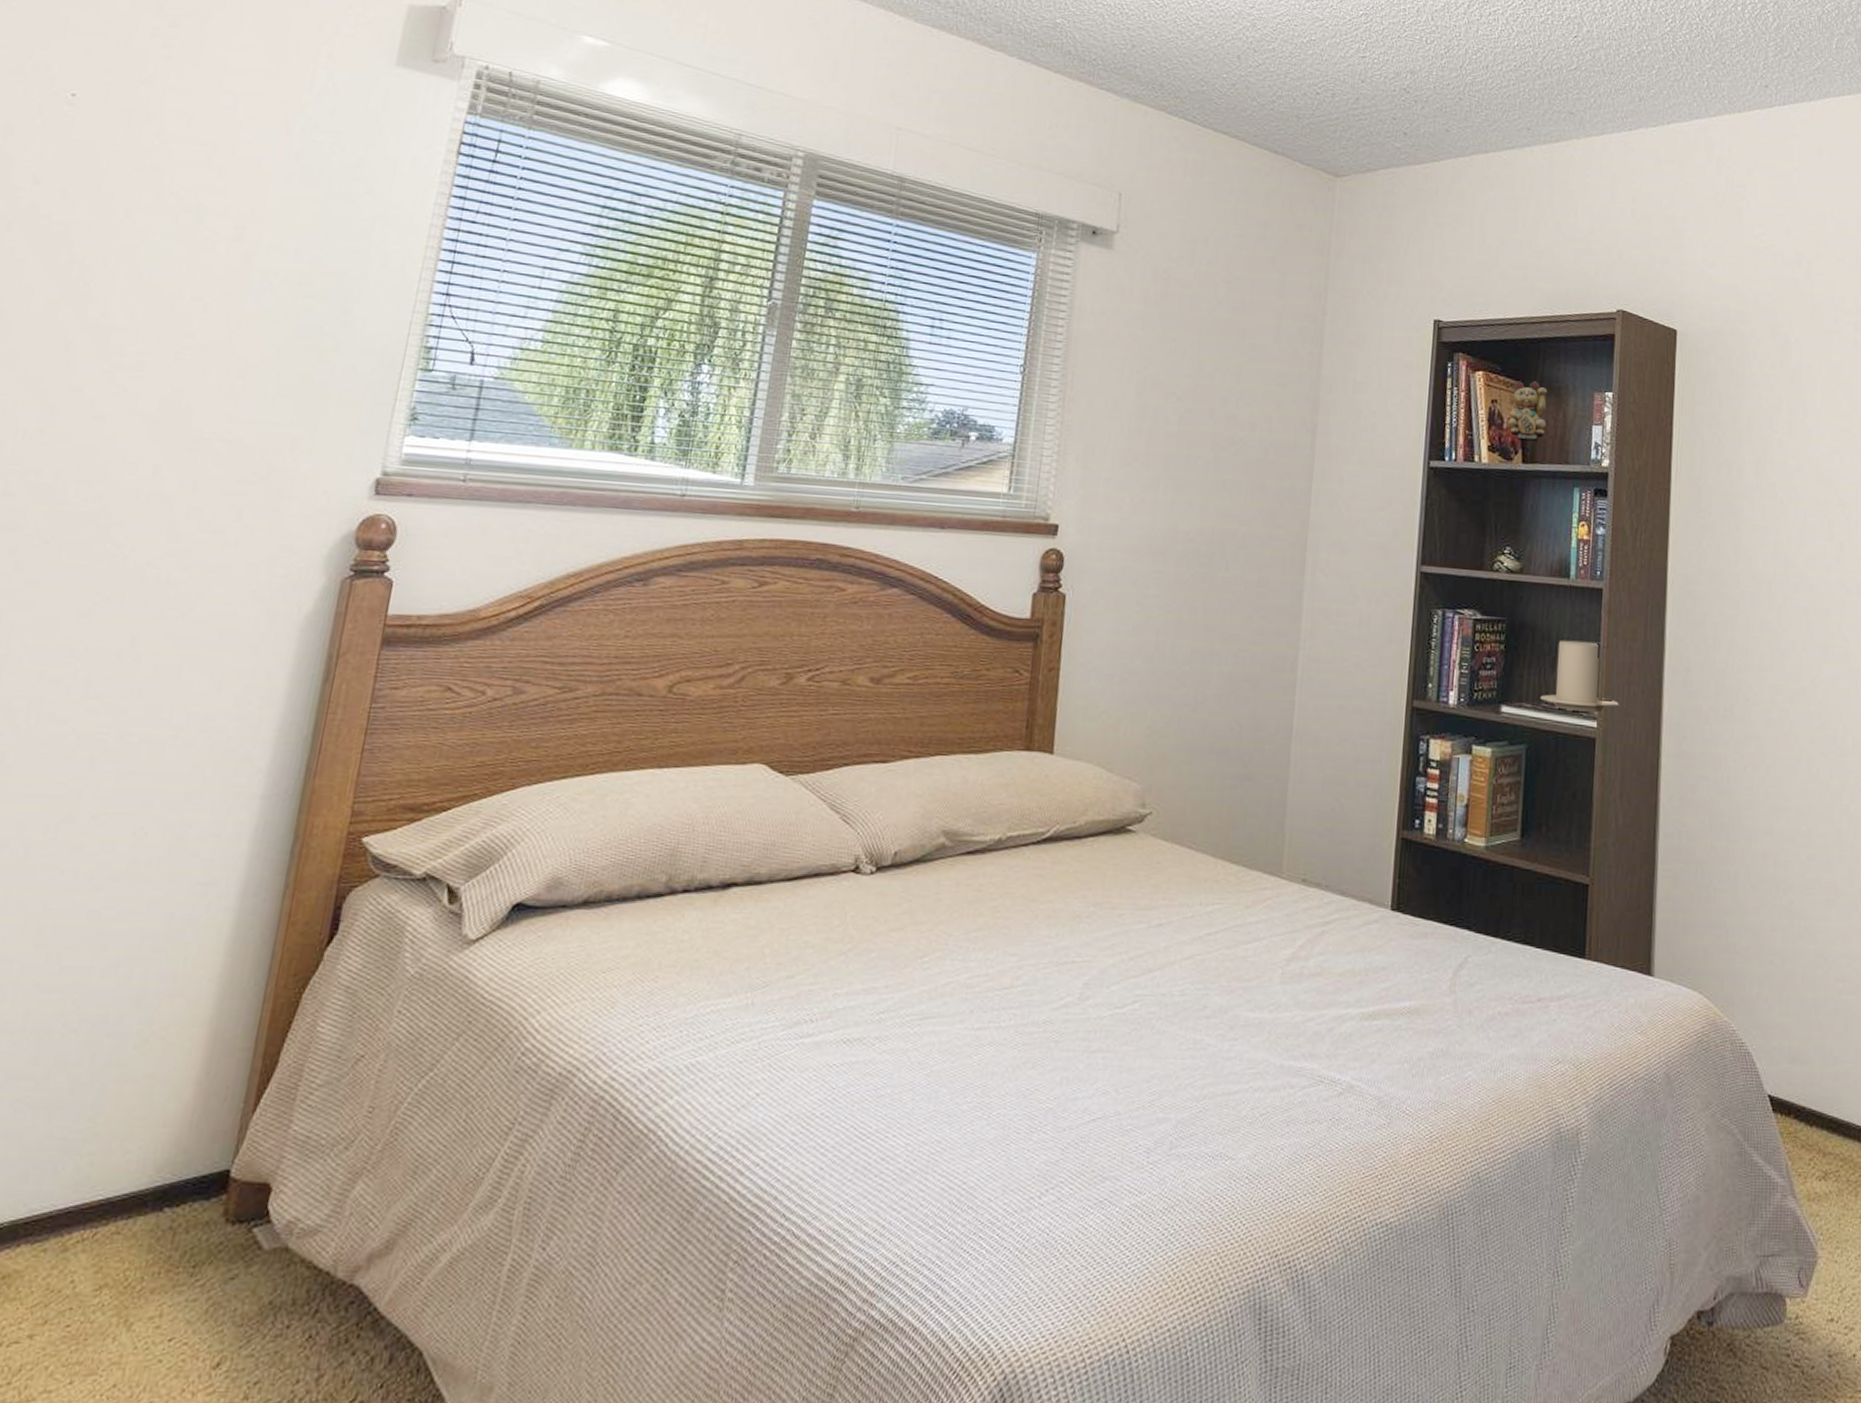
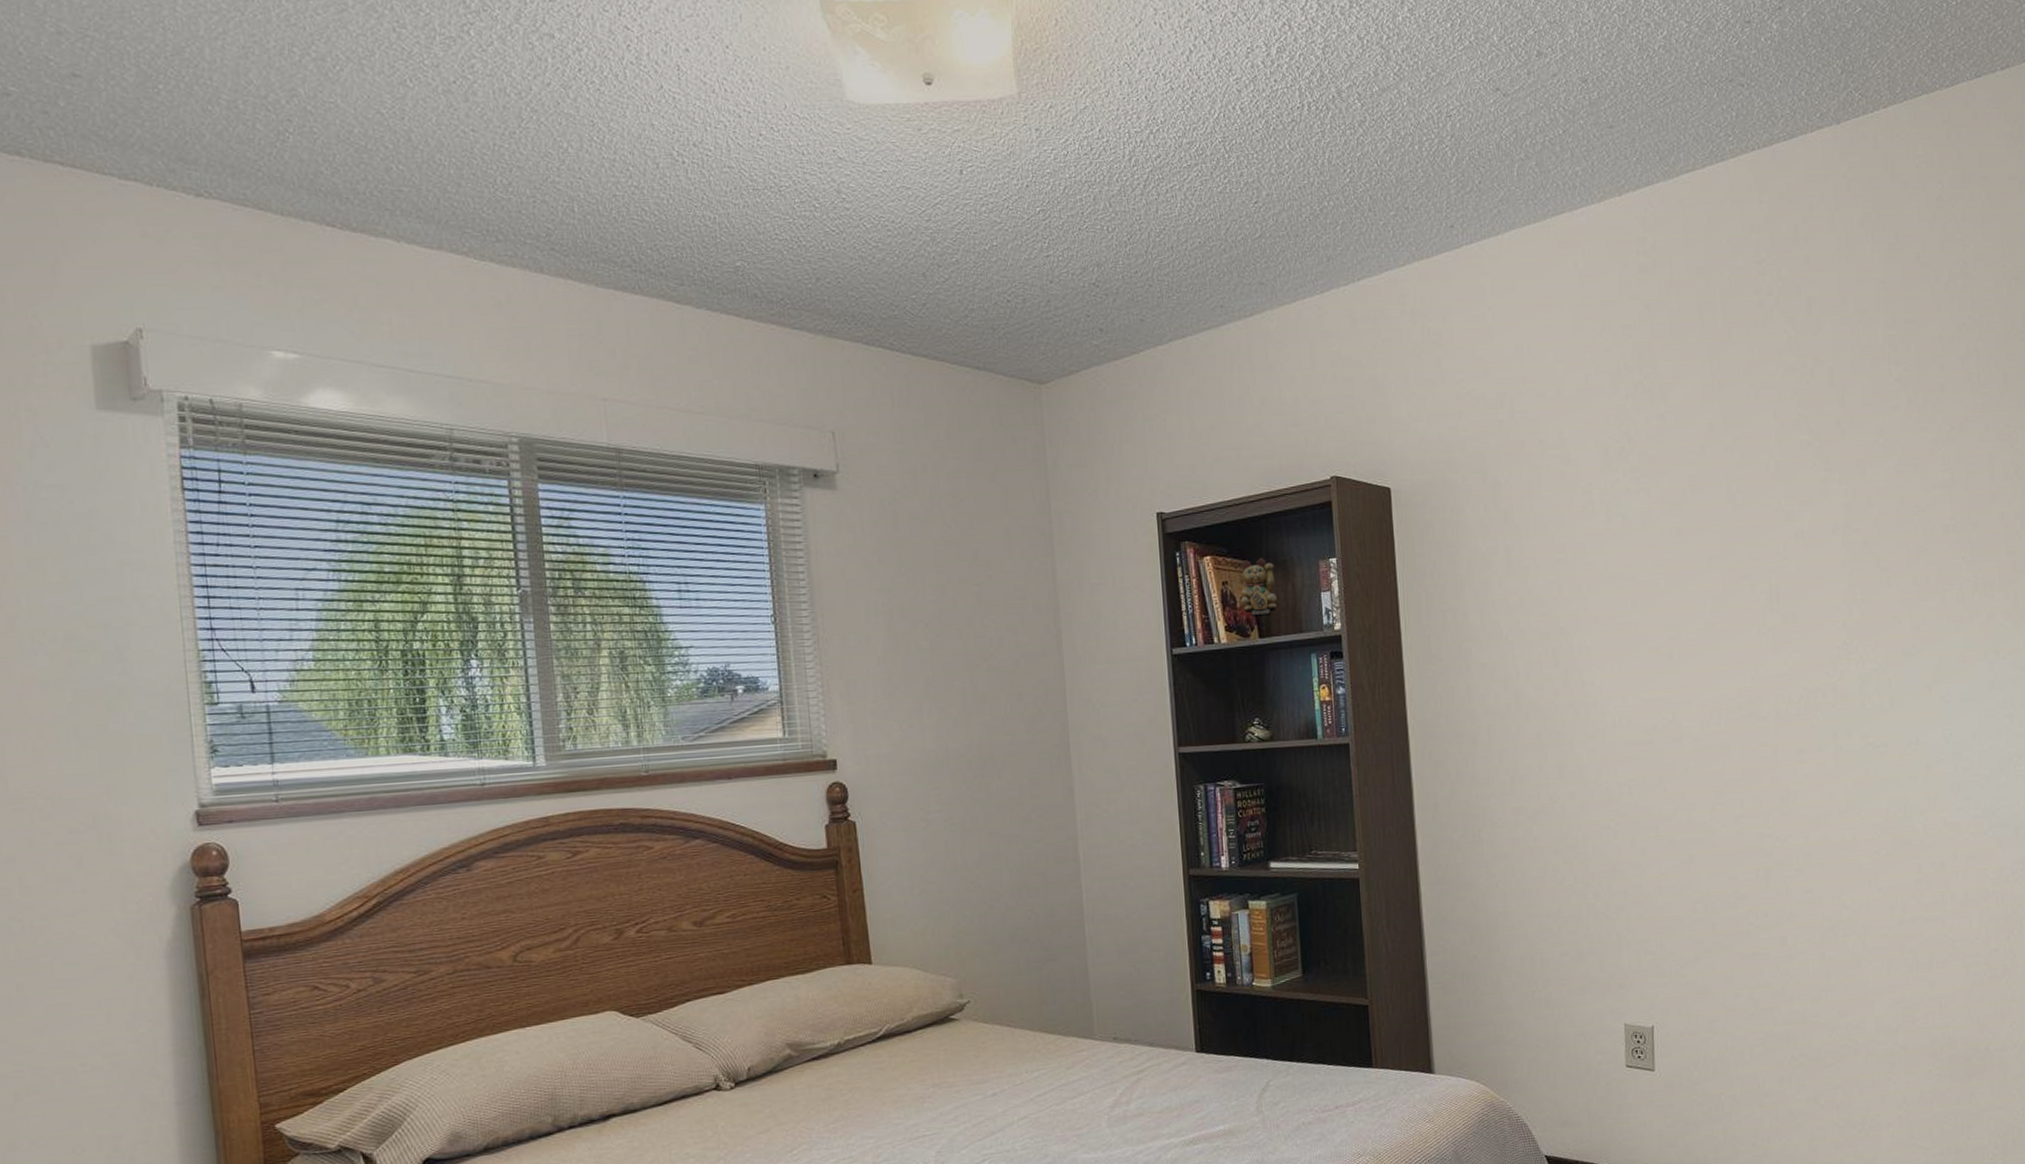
candle: present [1541,640,1619,713] -> none [1304,793,1376,858]

